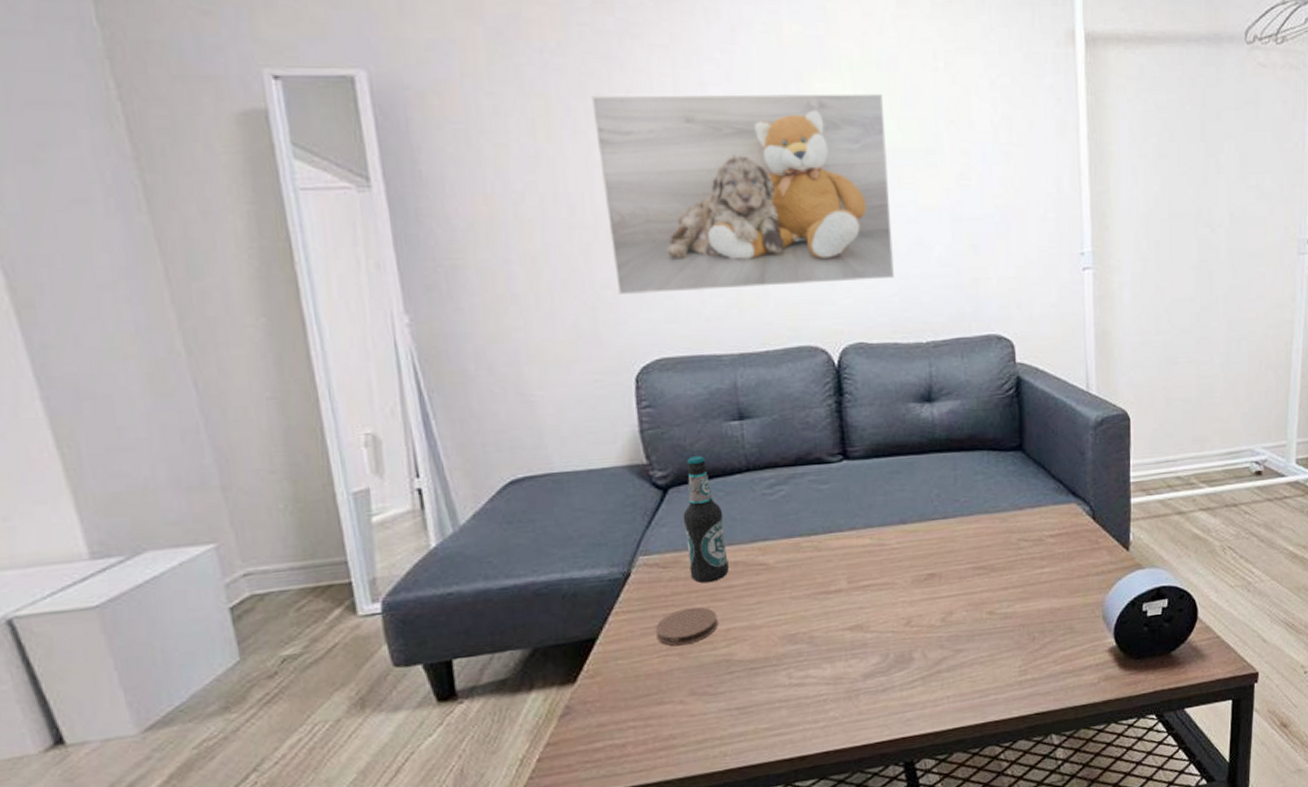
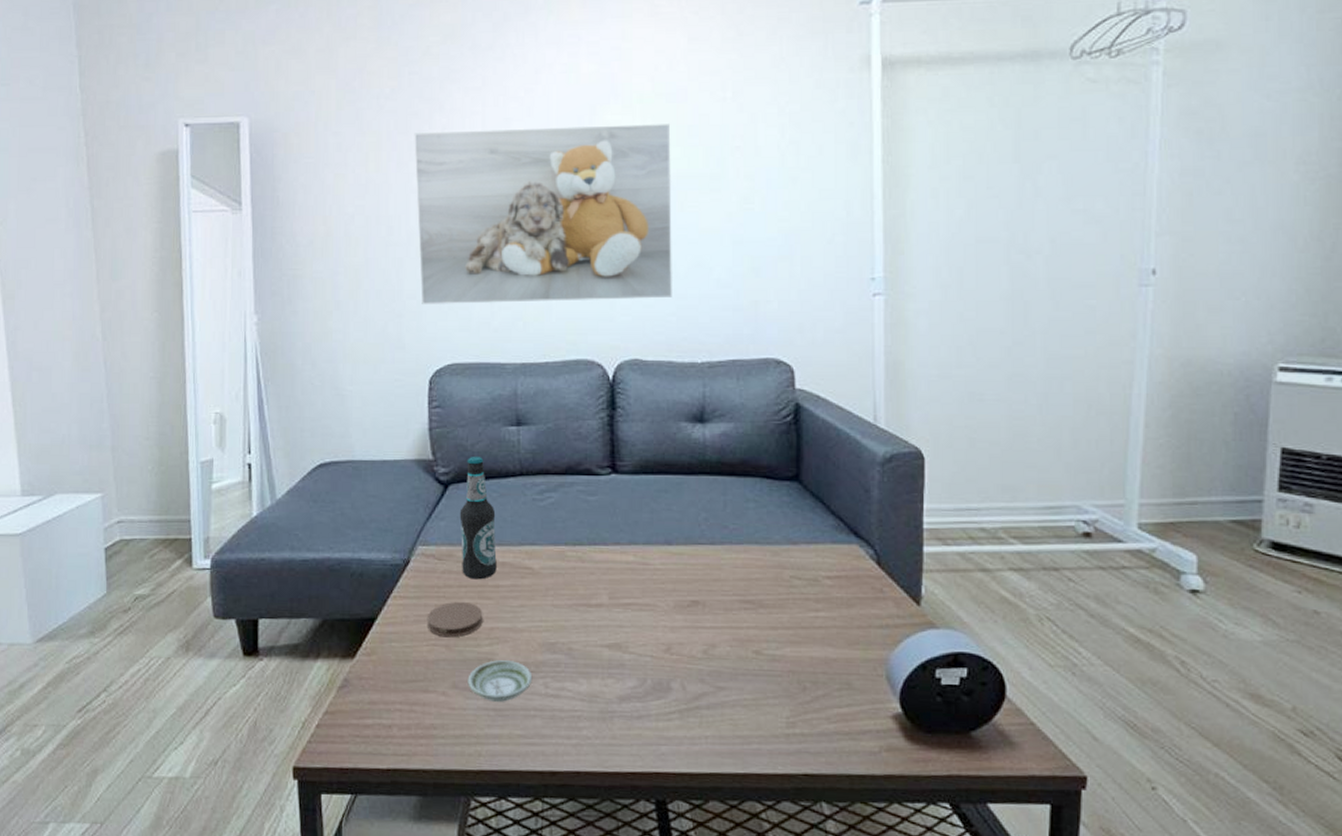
saucer: none [706,657,775,701] -> present [468,660,533,702]

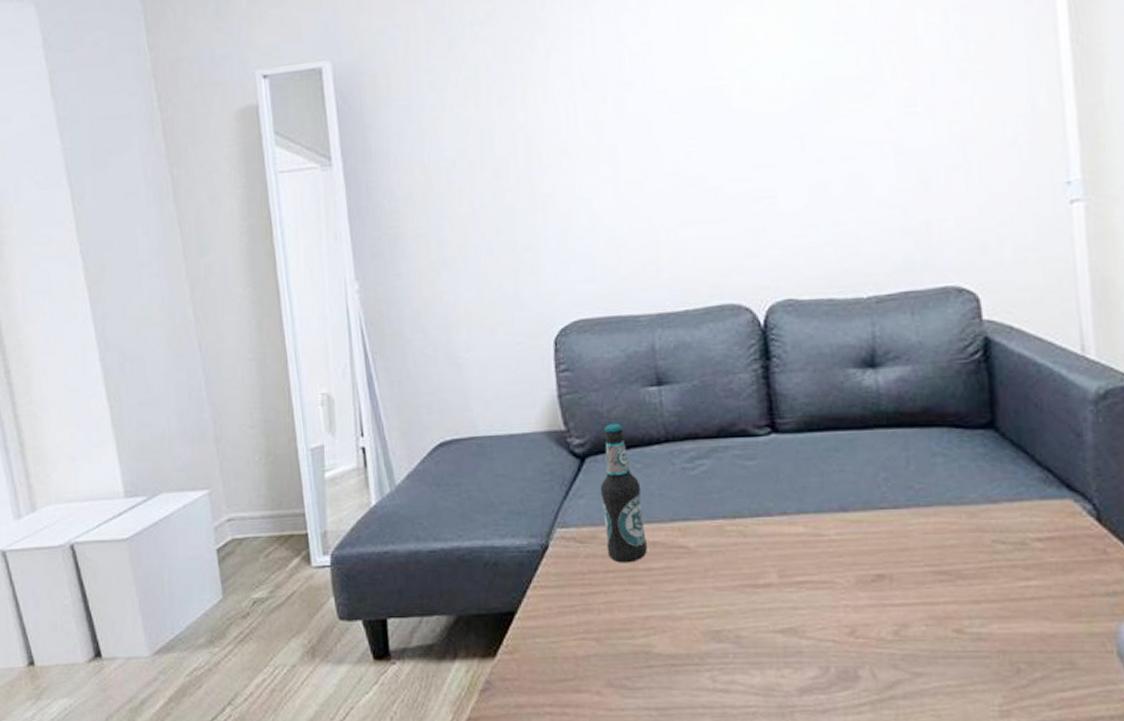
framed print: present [414,124,672,304] -> none [515,21,827,255]
coaster: present [427,601,483,638] -> none [572,588,636,630]
saucer: present [468,660,533,702] -> none [623,653,698,700]

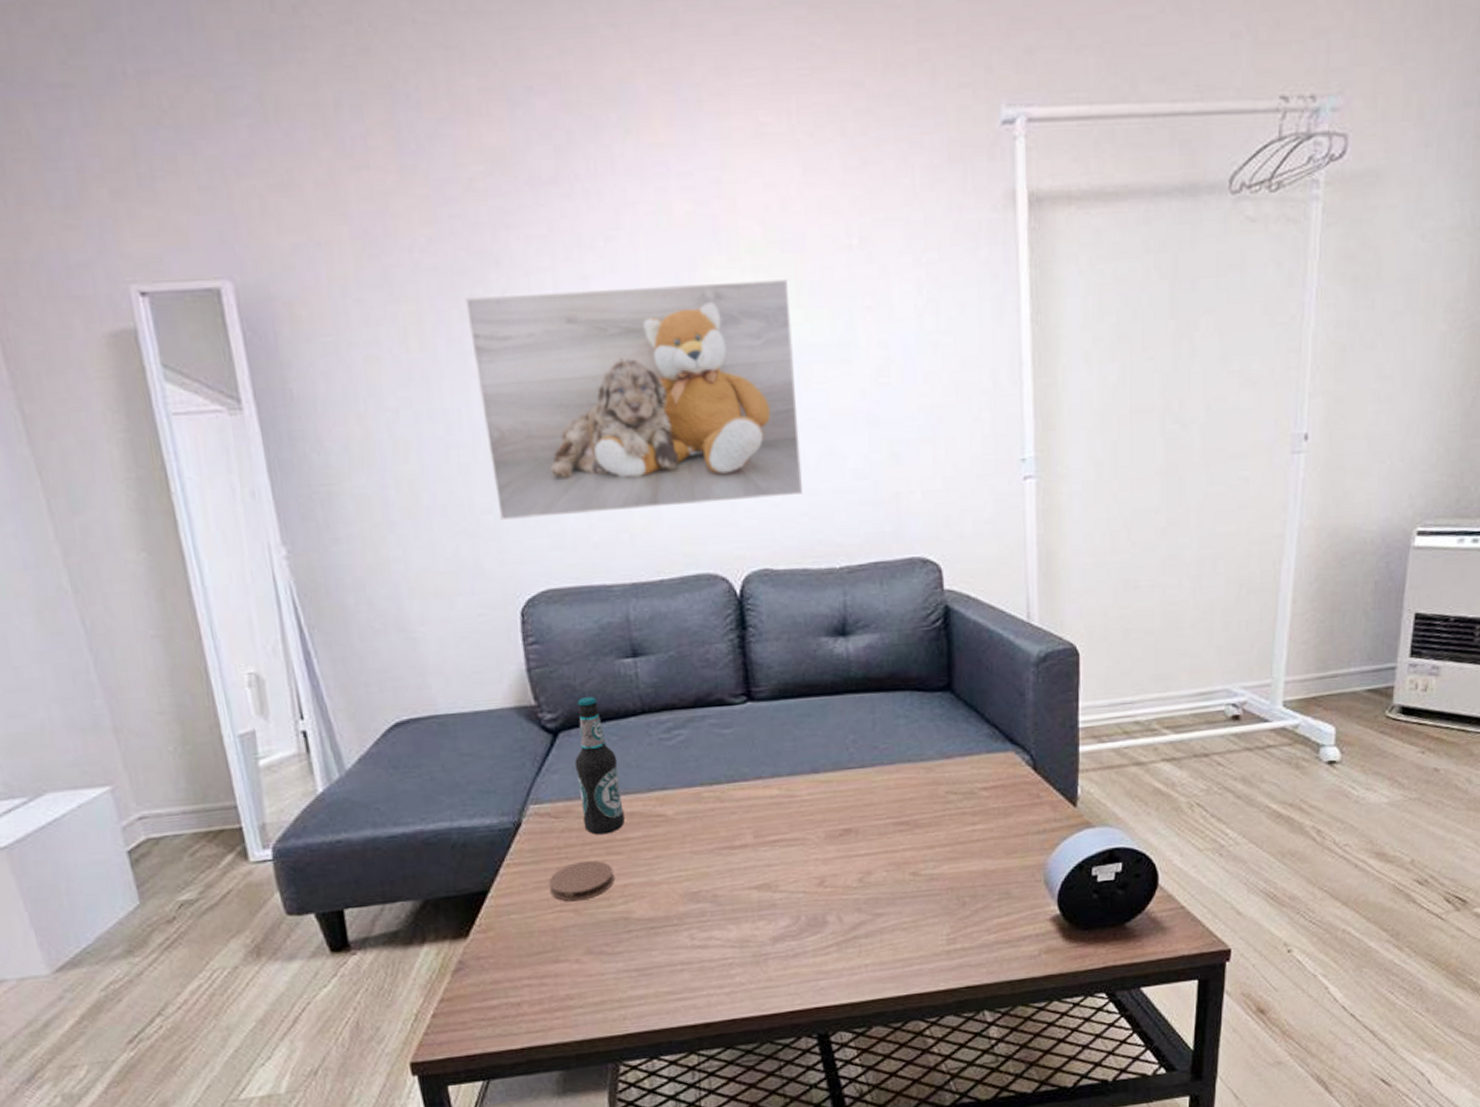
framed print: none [515,21,827,255] -> present [465,280,802,520]
coaster: none [572,588,636,630] -> present [548,860,614,902]

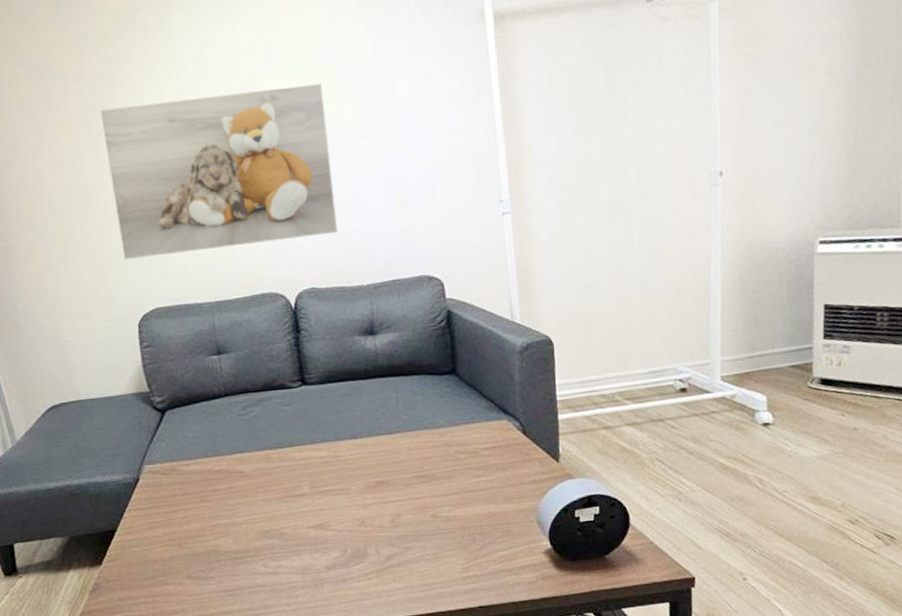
coaster: present [548,860,614,902] -> none [159,506,207,538]
bottle: present [574,697,625,835] -> none [177,384,214,488]

